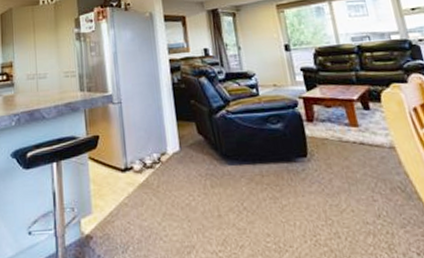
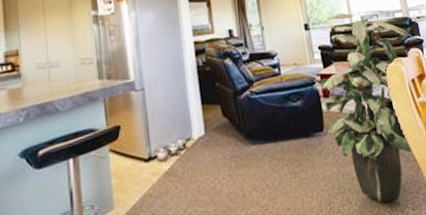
indoor plant: none [295,34,416,242] -> present [314,13,412,203]

